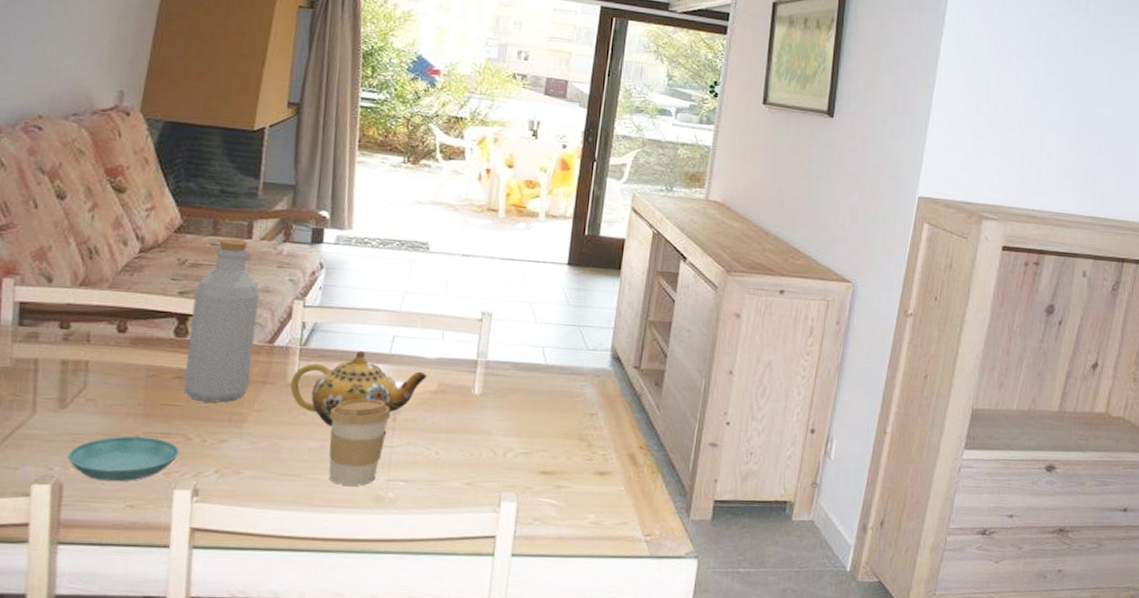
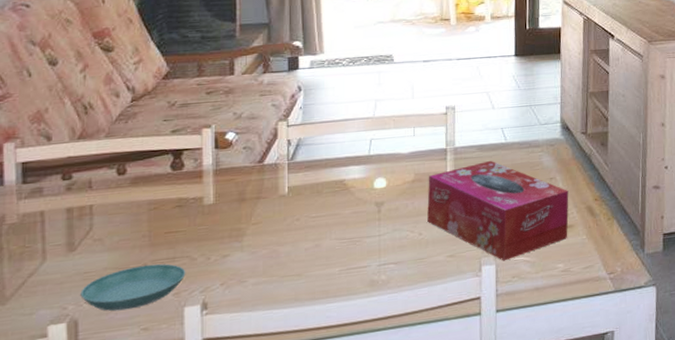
bottle: present [183,238,260,403] -> none [184,76,247,224]
teapot: present [290,351,427,427] -> none [282,157,404,227]
coffee cup: present [329,398,391,486] -> none [320,196,376,277]
tissue box: none [446,381,611,500] -> present [427,160,569,261]

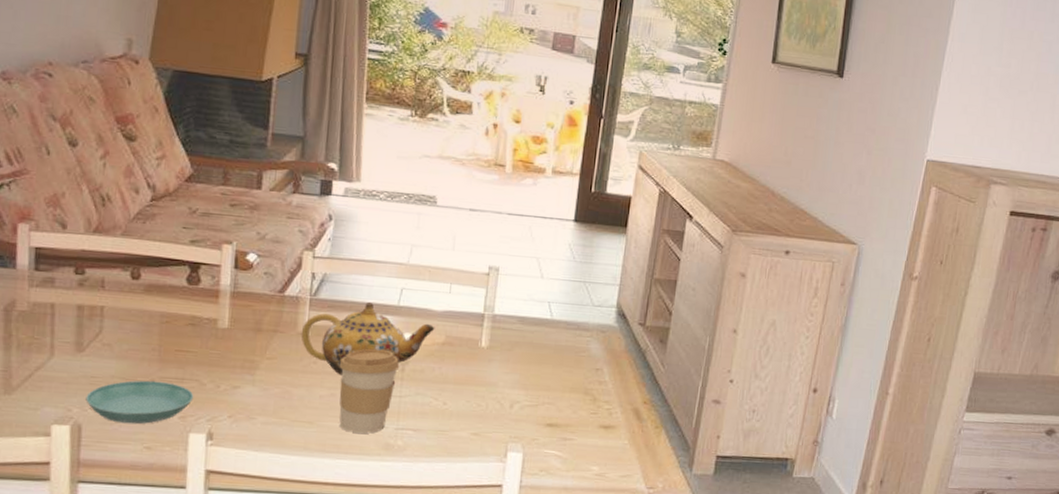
teapot: none [282,157,404,227] -> present [301,302,435,376]
coffee cup: none [320,196,376,277] -> present [339,348,400,434]
tissue box: present [427,160,569,261] -> none [454,336,615,451]

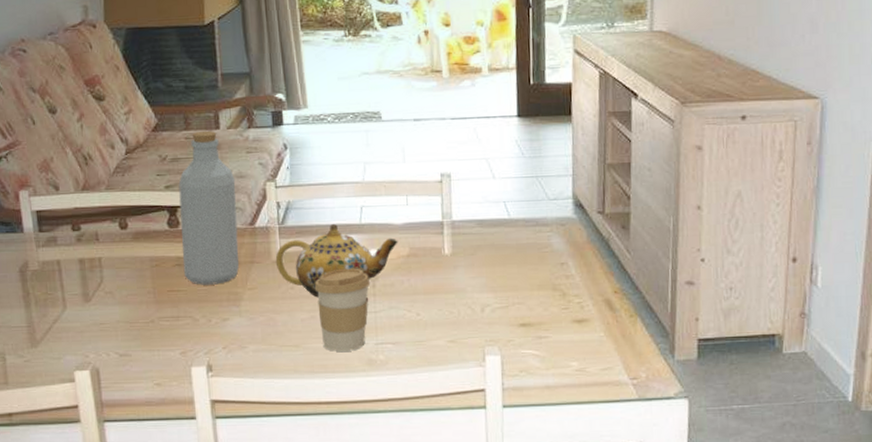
saucer: present [86,380,194,425] -> none [99,321,190,364]
bottle: none [196,188,270,350] -> present [178,130,239,285]

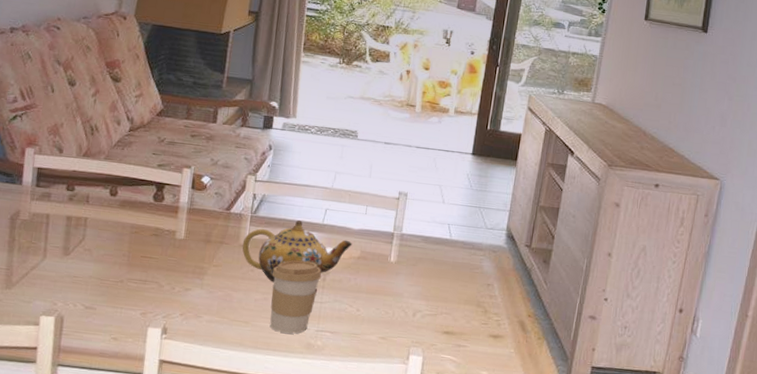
bottle: present [178,130,239,285] -> none [158,122,221,258]

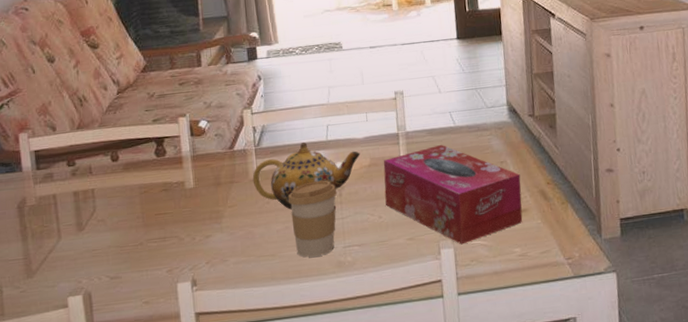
tissue box: none [366,253,504,356] -> present [383,144,523,245]

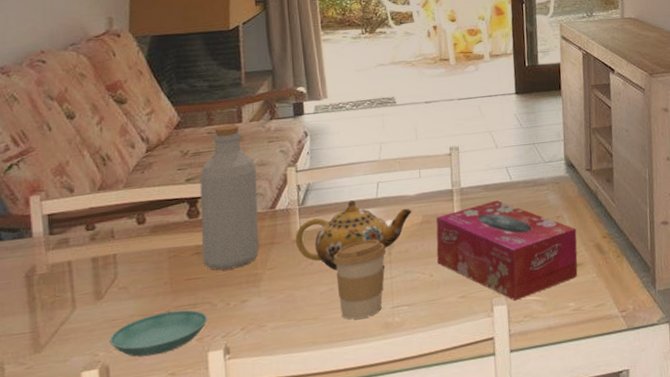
saucer: none [91,243,176,286] -> present [110,310,208,357]
bottle: none [165,68,220,207] -> present [200,124,259,271]

